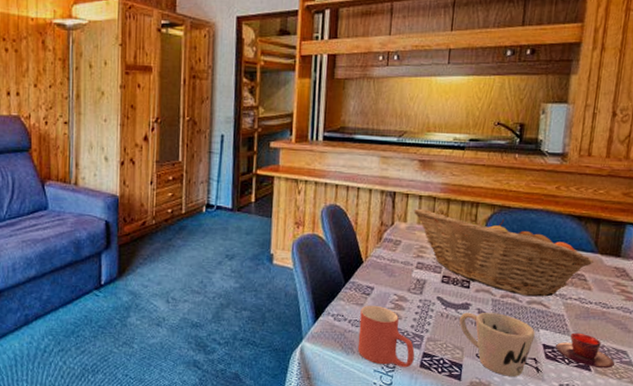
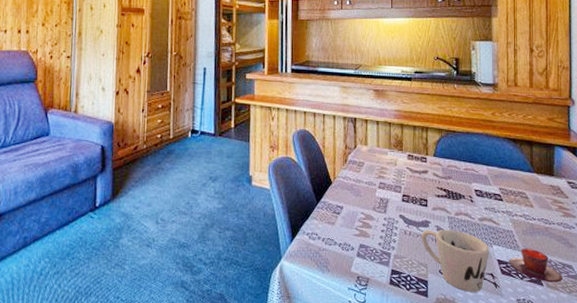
mug: present [357,305,415,368] -> none [332,223,384,285]
fruit basket: present [414,208,594,297] -> none [373,133,532,214]

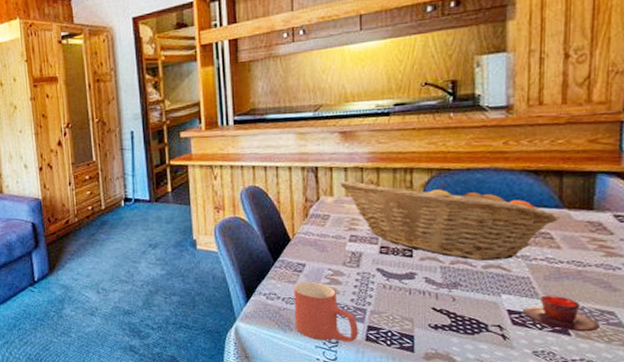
mug: none [332,223,384,285] -> present [294,281,358,342]
fruit basket: none [373,133,532,214] -> present [340,180,561,261]
mug: present [421,230,489,292] -> none [405,280,496,346]

